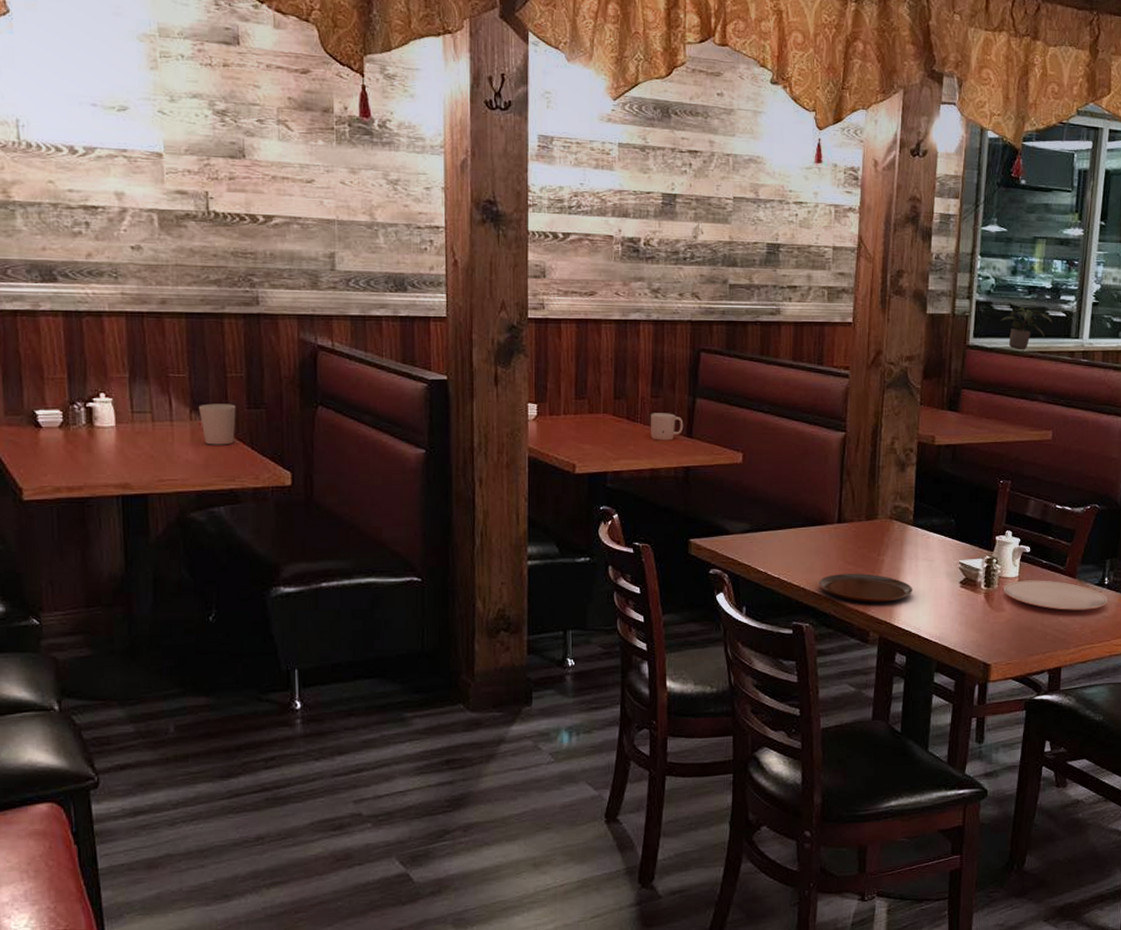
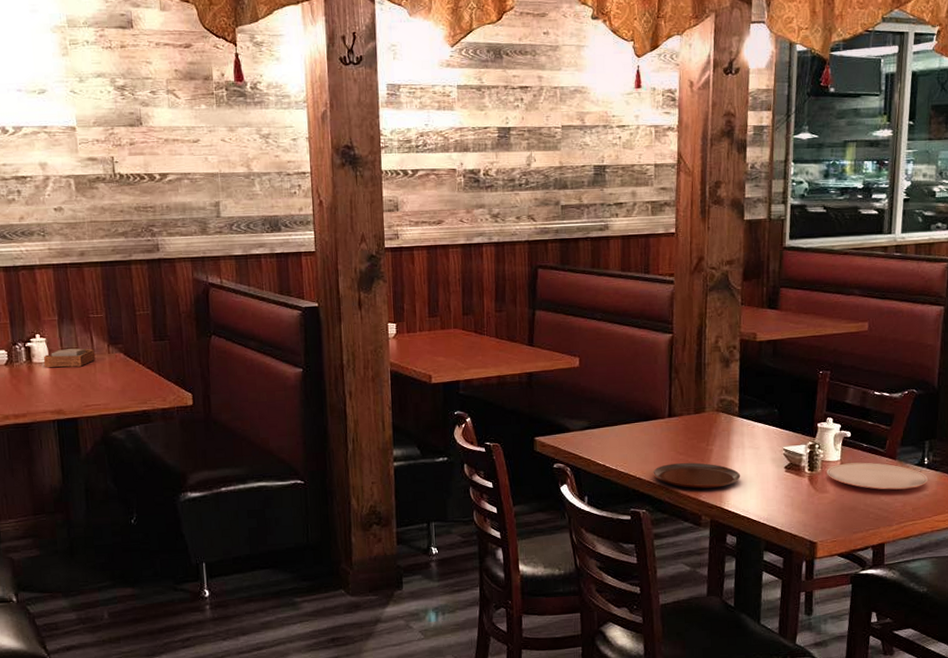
napkin holder: none [108,412,173,434] -> present [43,348,95,368]
dixie cup: present [198,403,236,445] -> none [114,337,145,374]
mug: present [650,413,684,441] -> none [495,325,525,350]
potted plant: present [1001,306,1053,351] -> none [815,207,865,249]

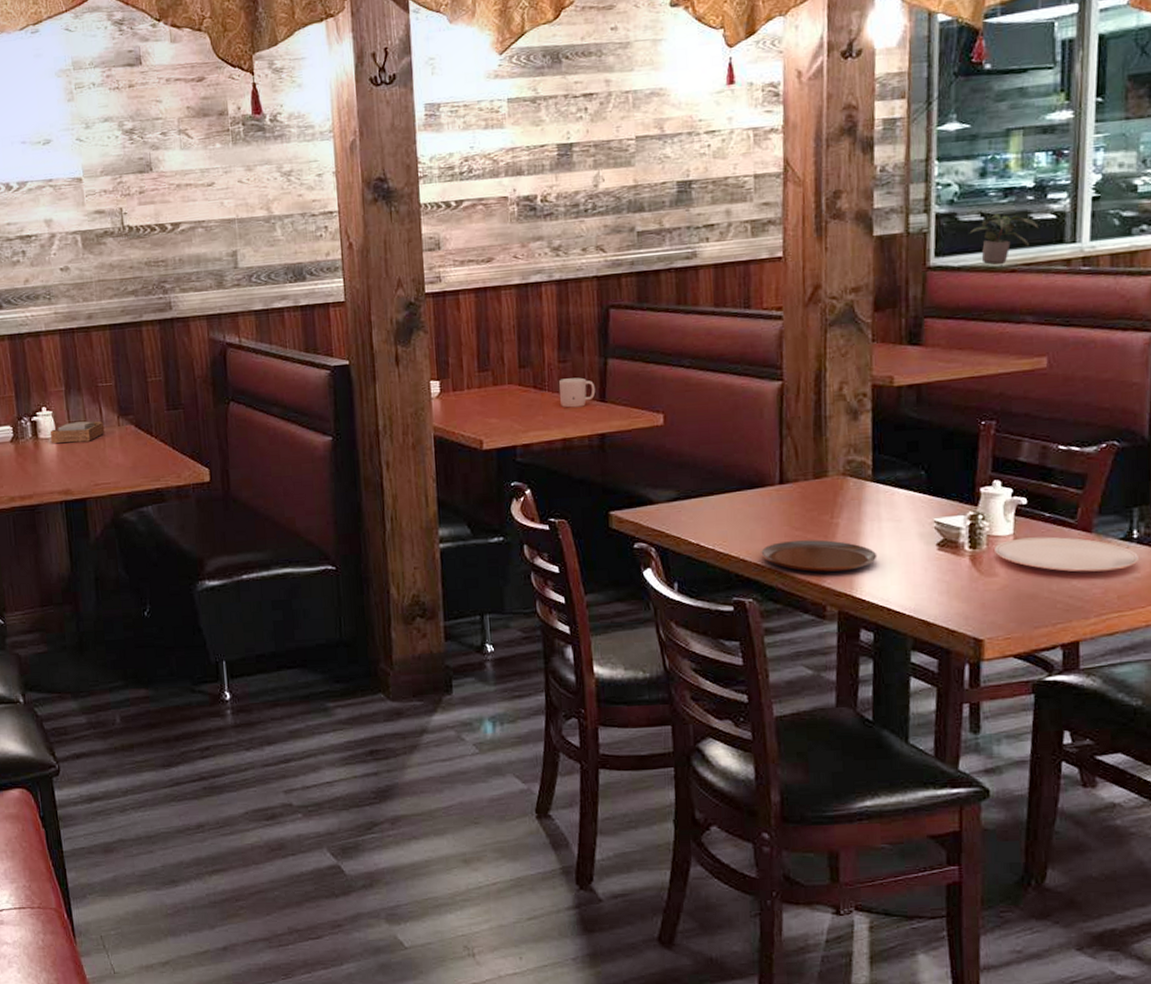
mug: none [495,325,525,350] -> present [558,377,596,408]
potted plant: none [815,207,865,249] -> present [969,212,1039,266]

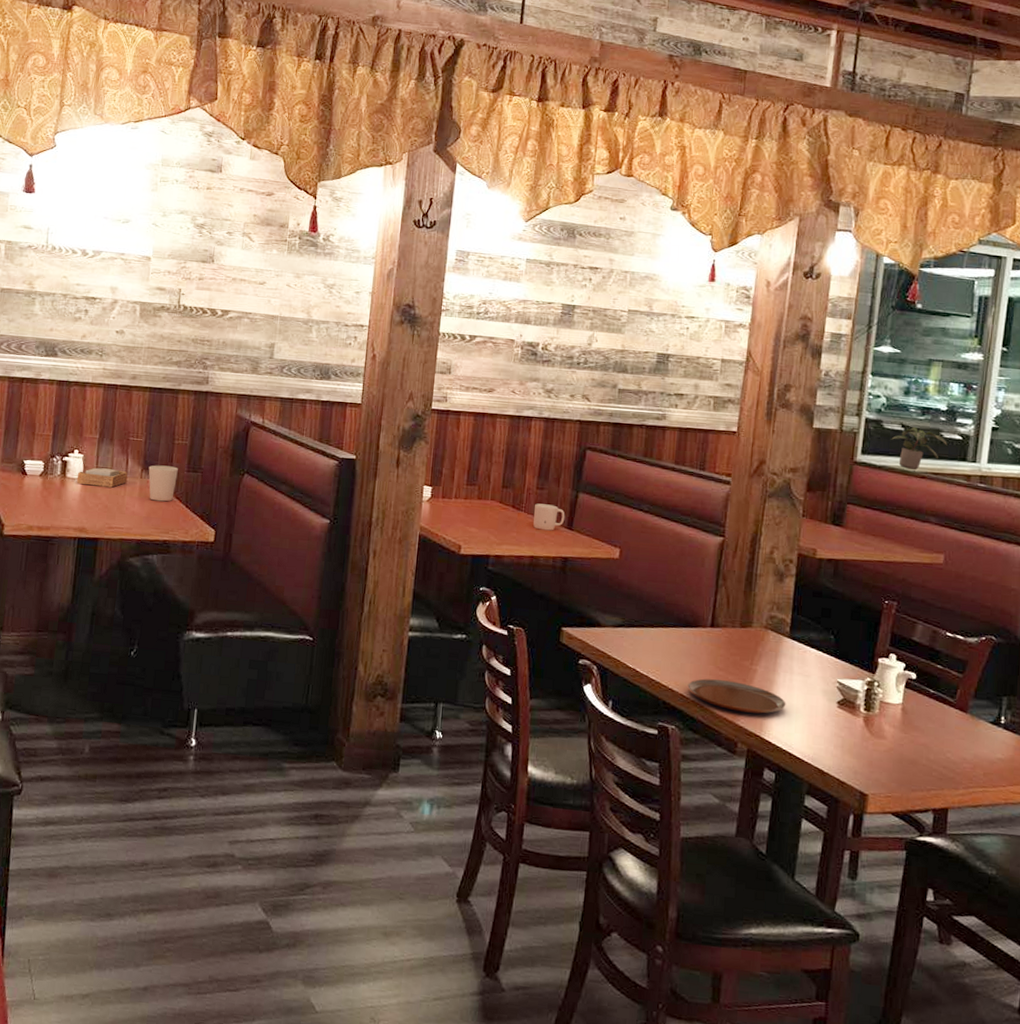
dixie cup: none [124,407,158,448] -> present [148,465,178,502]
plate: present [995,536,1139,573] -> none [885,708,1004,750]

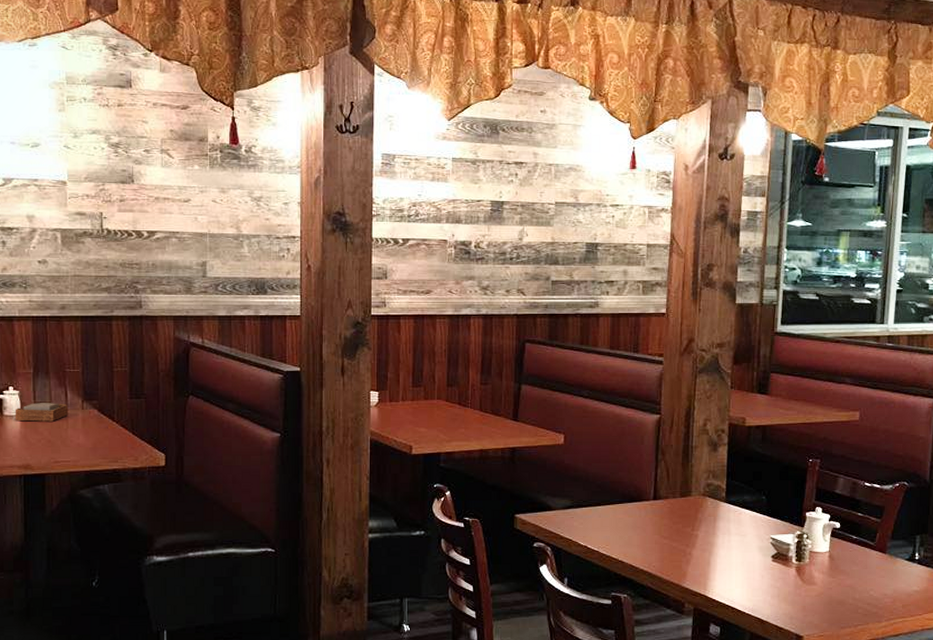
dixie cup: present [148,465,178,502] -> none [89,394,120,431]
mug: present [532,503,565,531] -> none [479,398,510,424]
plate: present [687,678,786,714] -> none [636,548,726,575]
potted plant: present [891,426,947,471] -> none [807,294,858,336]

